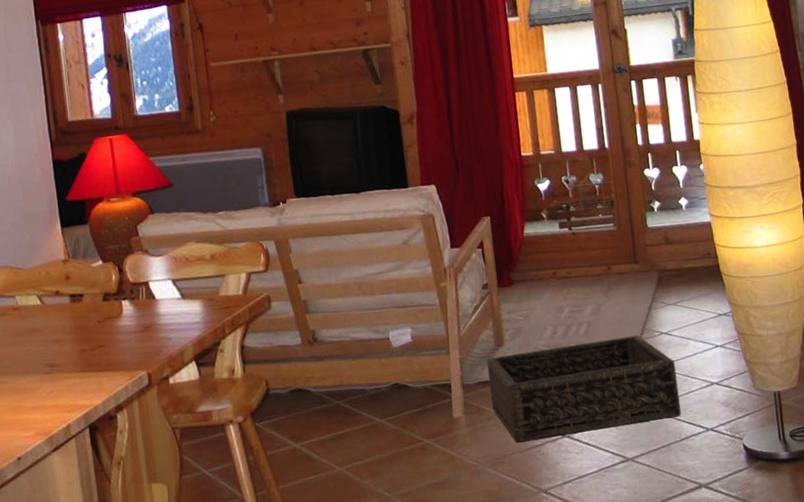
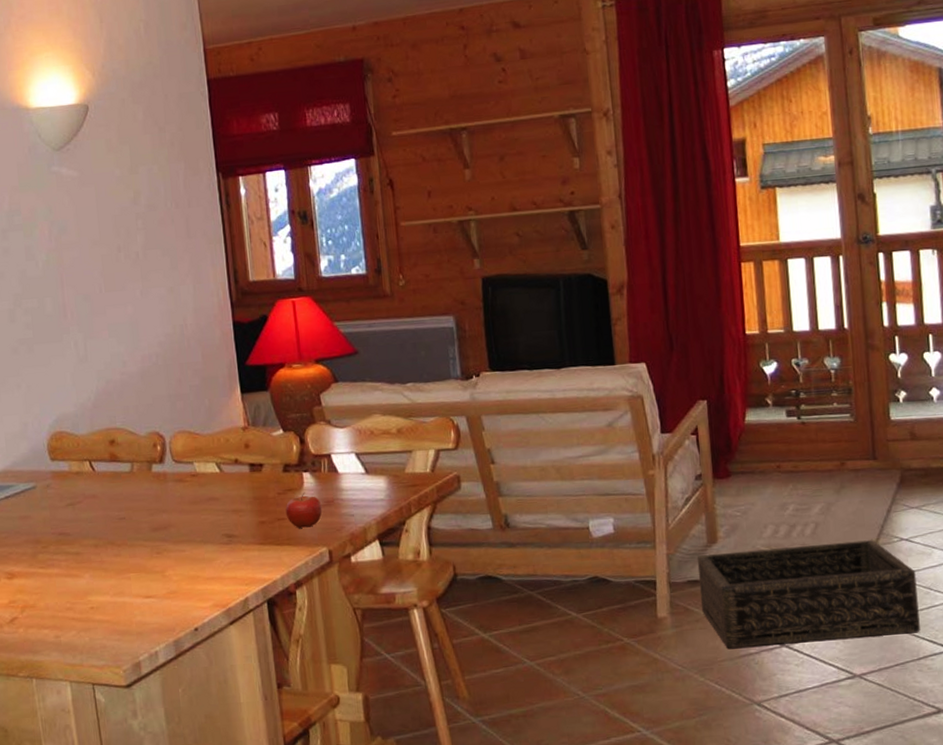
fruit: none [105,319,141,354] -> present [285,492,323,528]

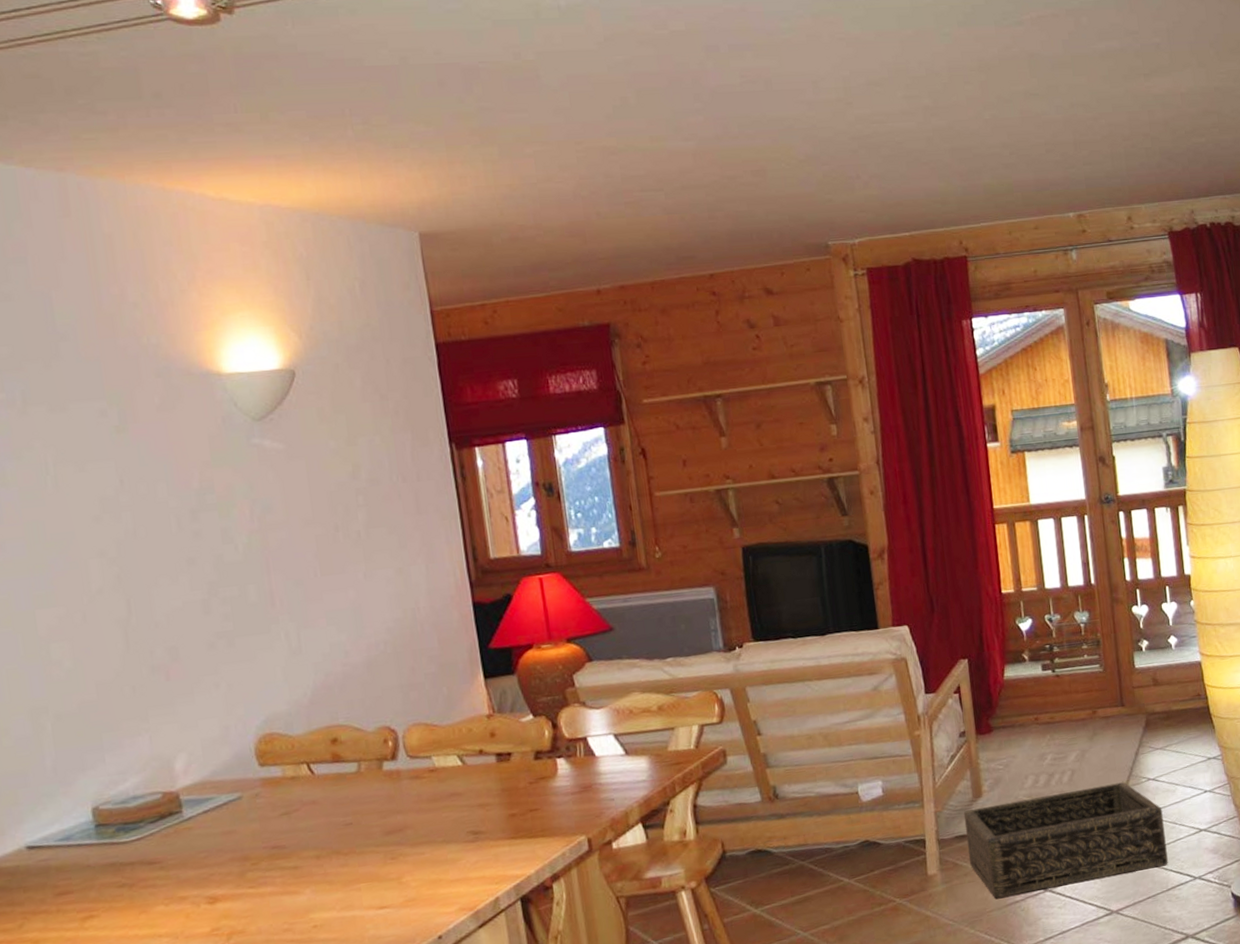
fruit: present [285,492,323,528] -> none [538,779,580,818]

